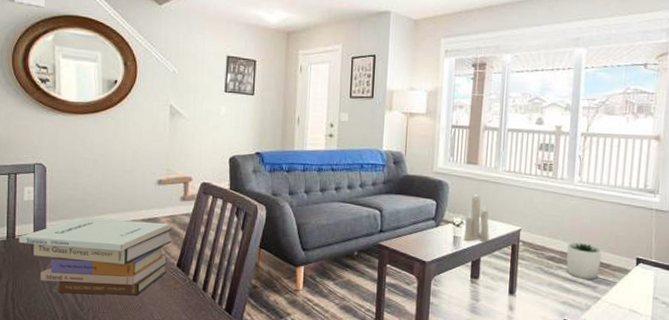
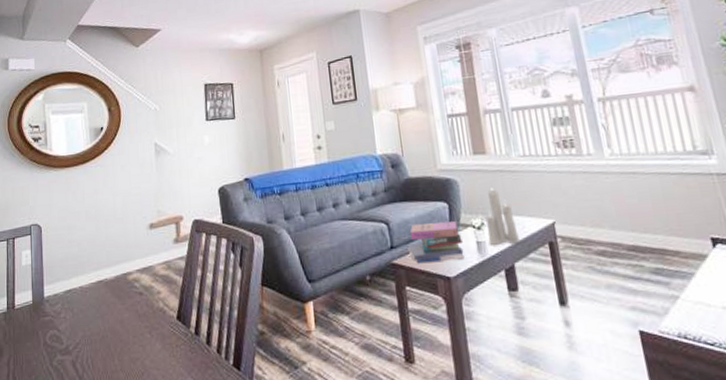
books: present [19,217,171,296] -> none [18,270,168,366]
books: none [394,214,442,249] -> present [407,221,465,264]
planter: present [566,242,601,280] -> none [617,228,668,275]

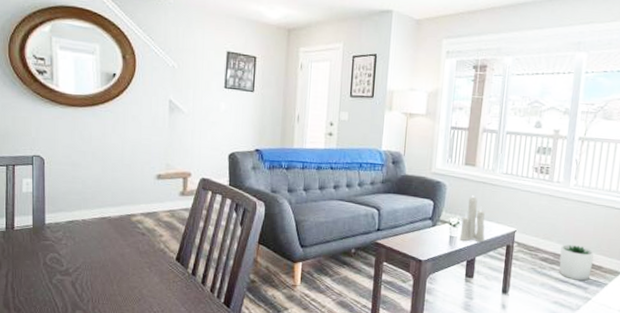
books: present [407,221,465,264] -> none [391,213,439,248]
planter: none [617,228,668,275] -> present [559,244,594,281]

